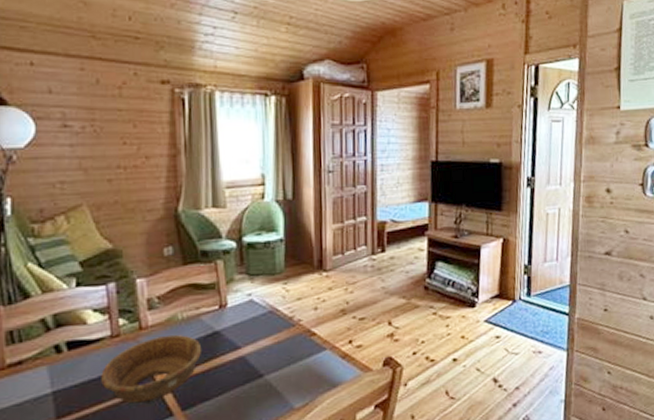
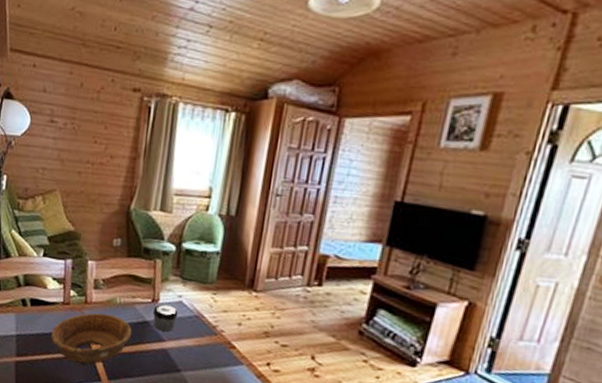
jar: none [223,307,251,338] -> present [153,304,178,332]

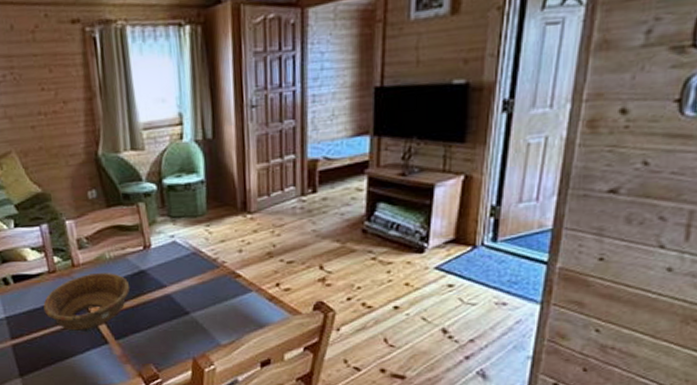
jar: present [153,304,178,332] -> none [147,248,175,277]

